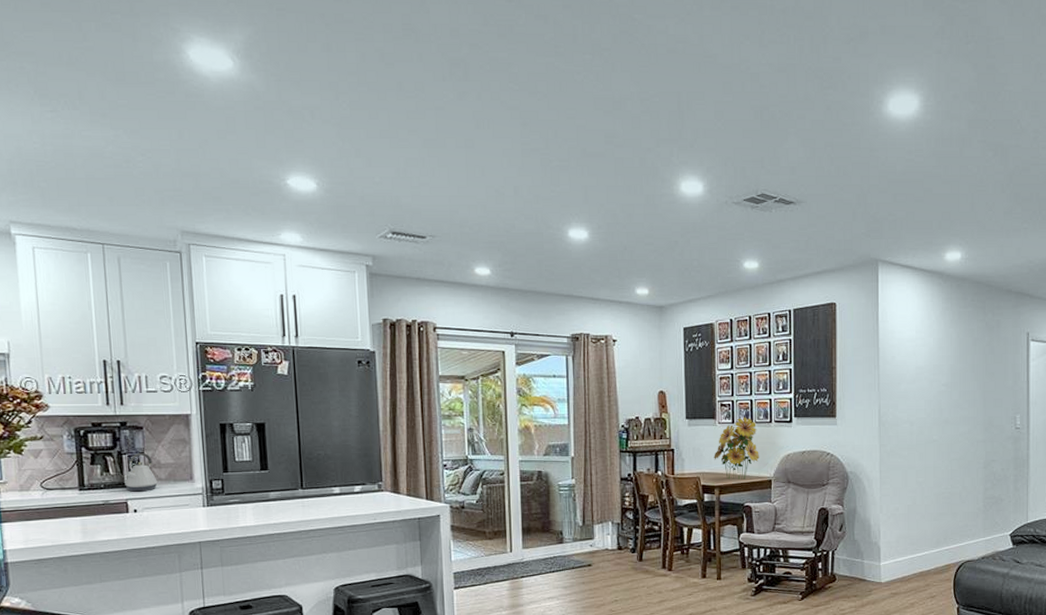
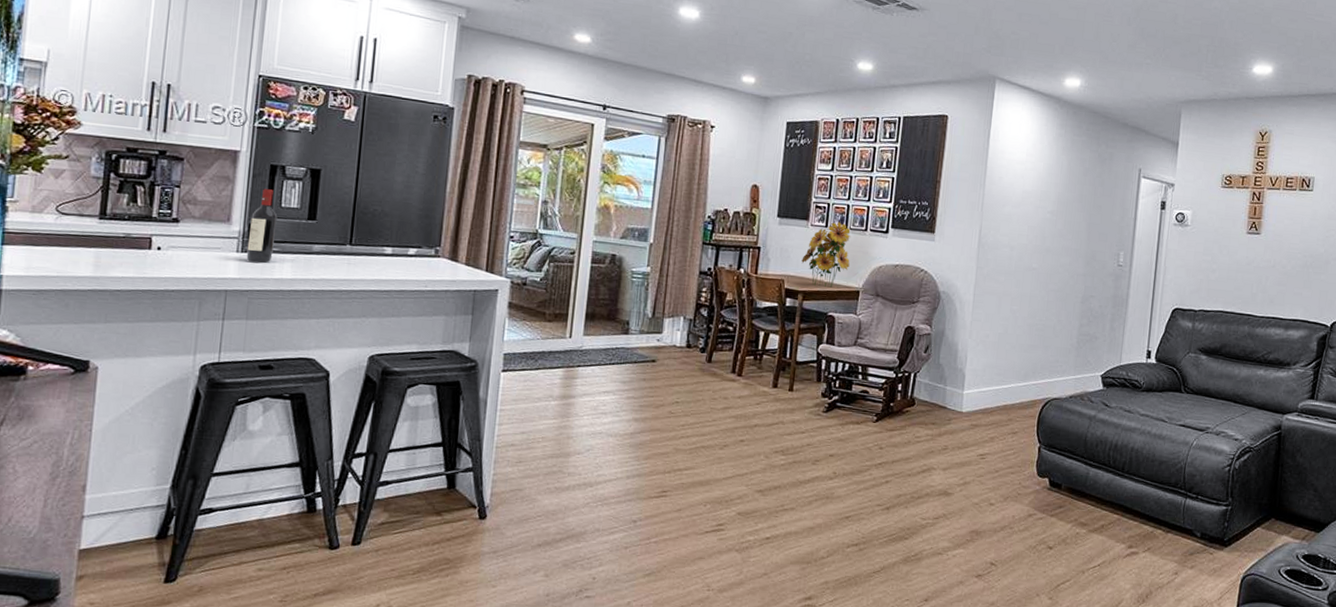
kettle: present [125,452,158,492] -> none [152,185,190,229]
wine bottle: none [210,446,235,515] -> present [246,189,278,263]

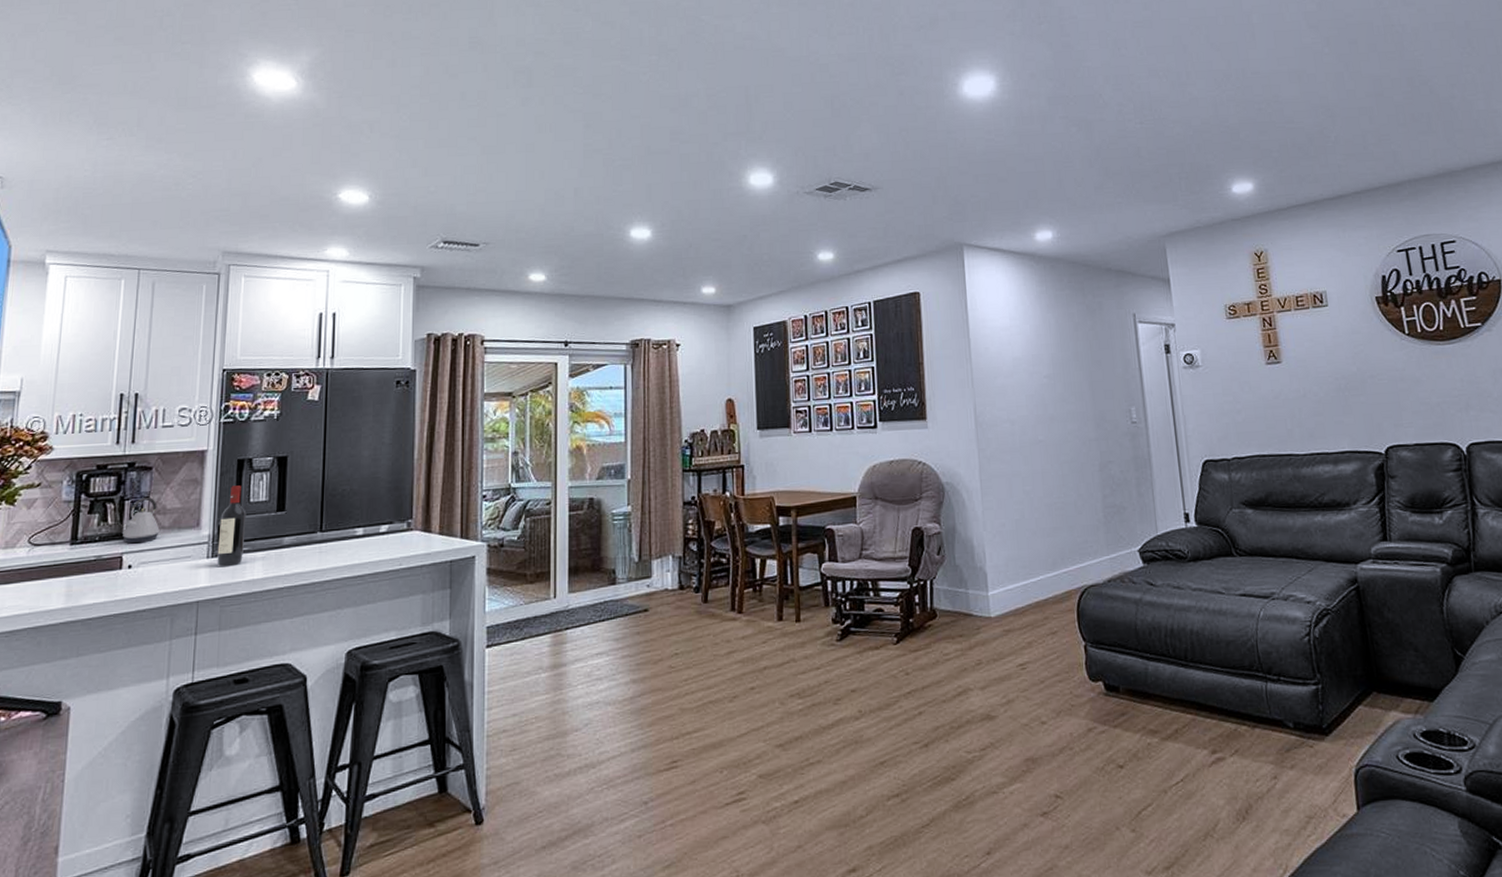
kettle: none [152,185,190,229] -> present [123,496,160,544]
flower bouquet: present [801,222,851,287] -> none [789,424,841,499]

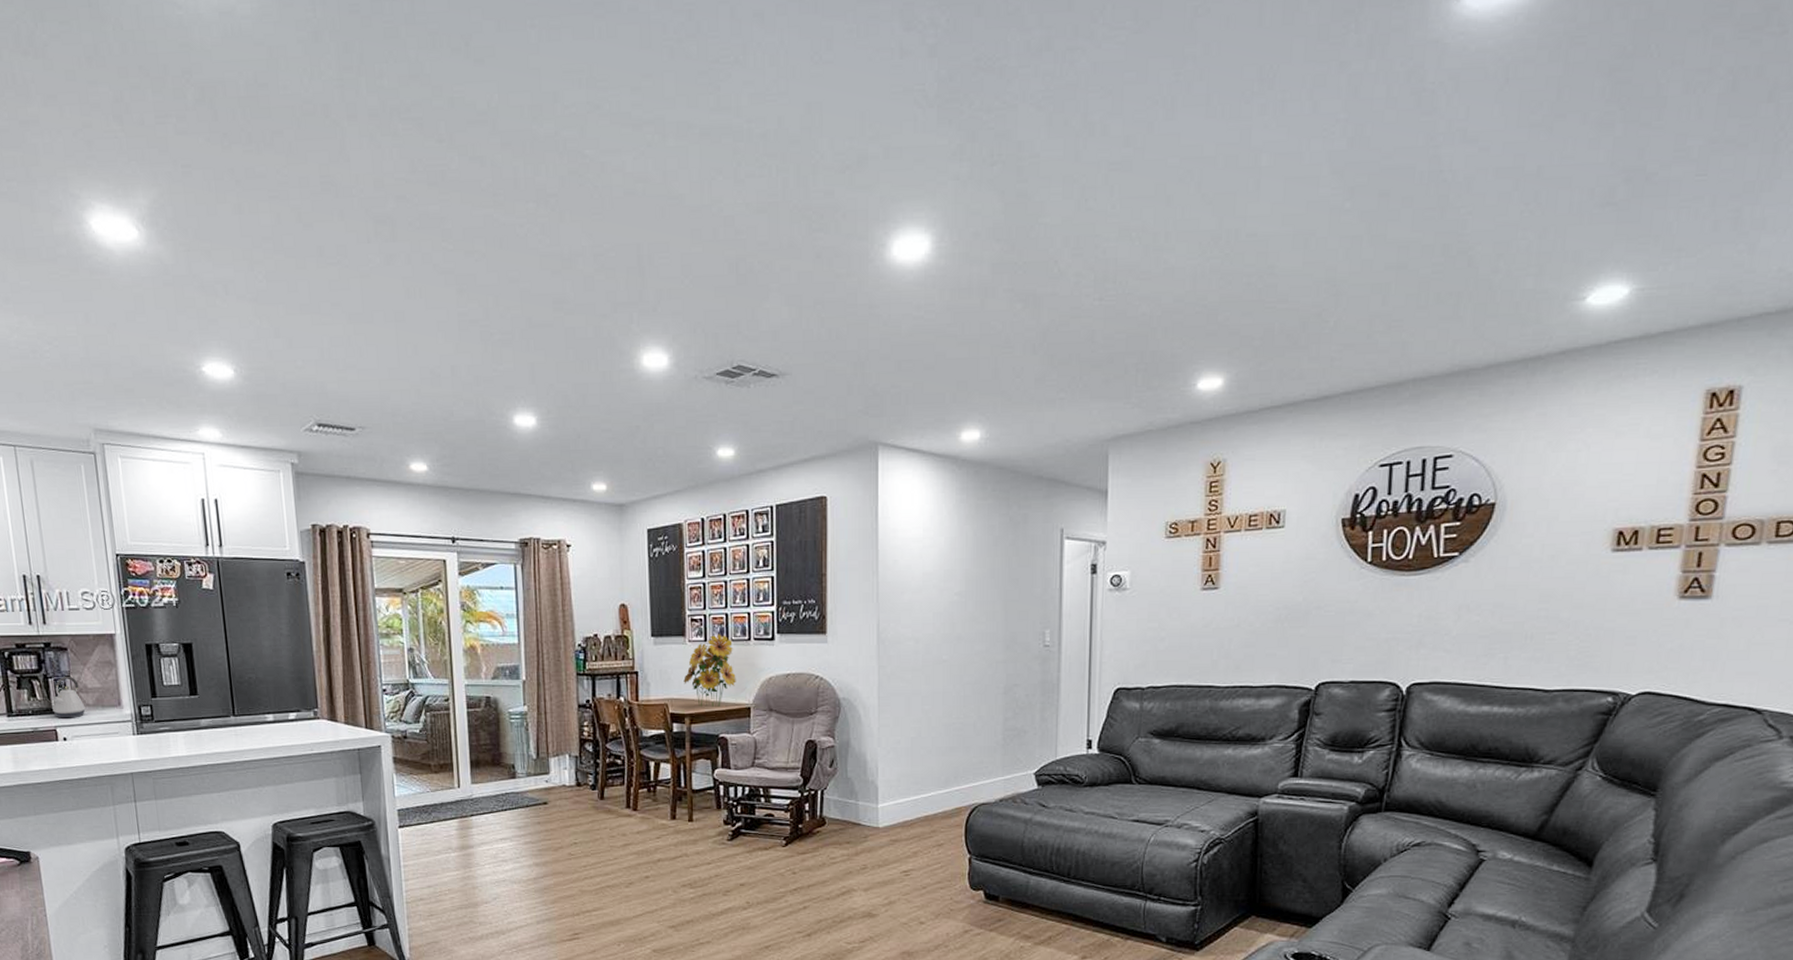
wine bottle: present [217,485,247,567] -> none [139,669,166,744]
flower bouquet: none [789,424,841,499] -> present [683,634,736,707]

